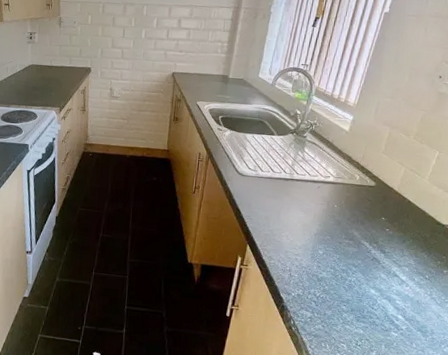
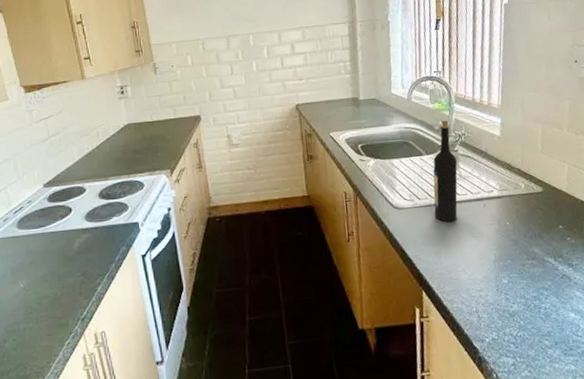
wine bottle: none [272,108,304,195] -> present [433,120,458,223]

